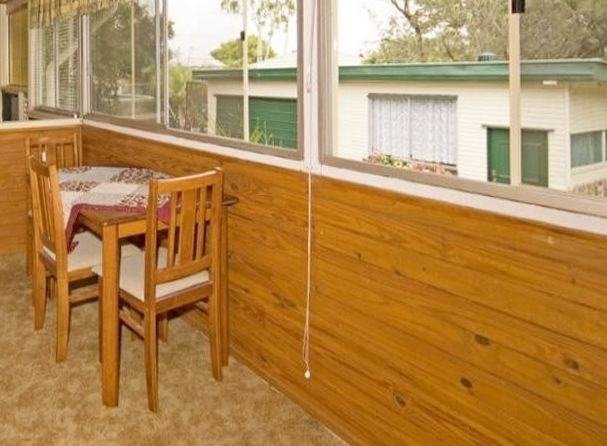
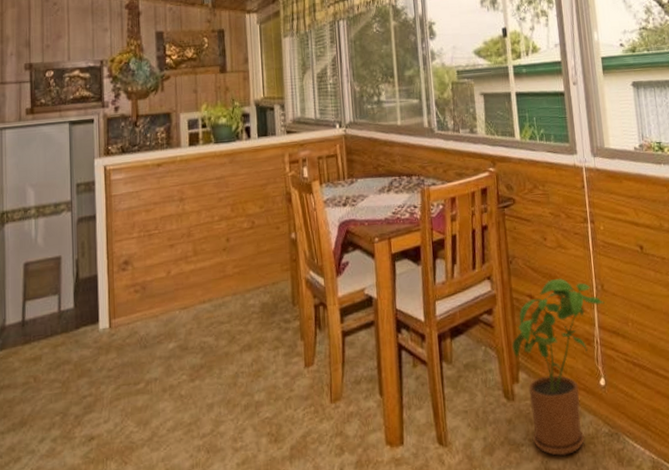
house plant: none [224,275,317,436] -> present [512,278,604,456]

